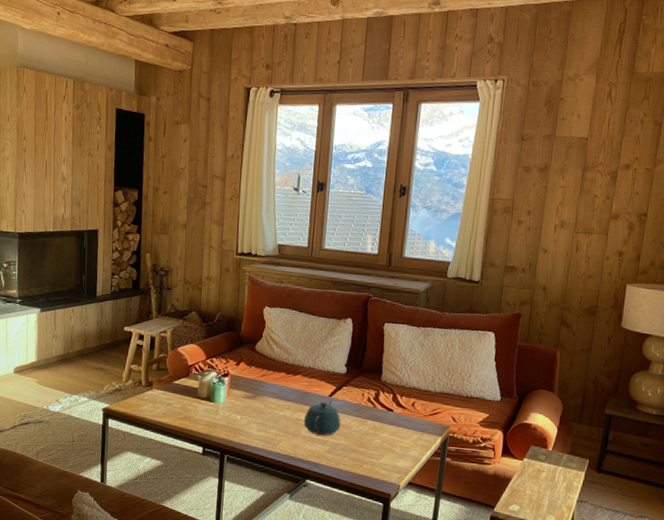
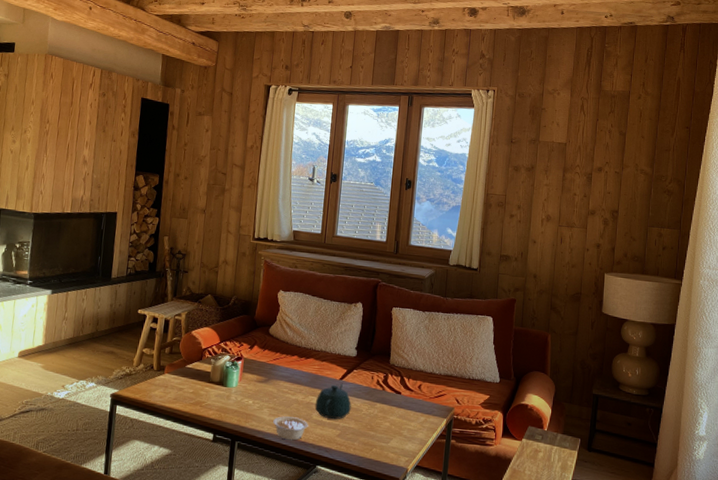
legume: none [261,431,297,455] -> present [273,416,309,441]

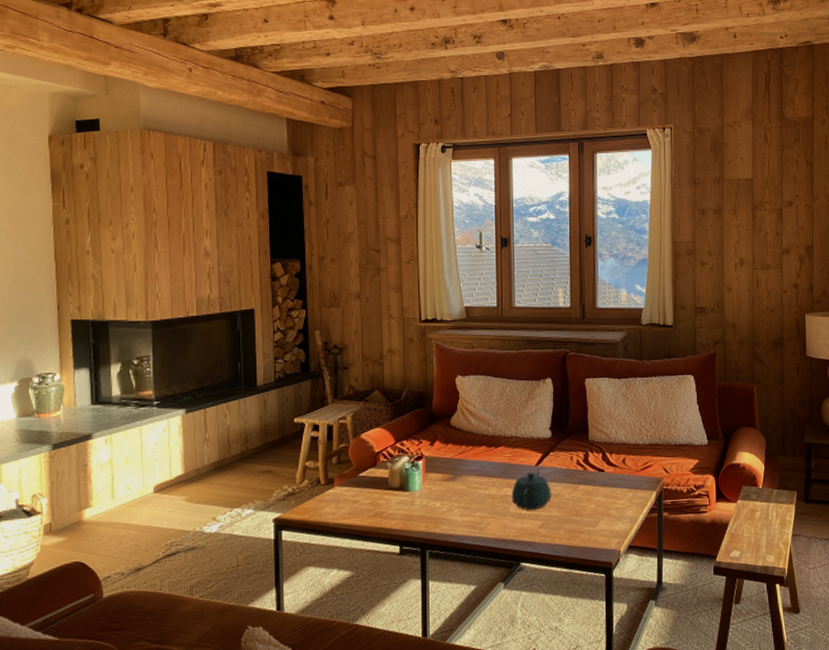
legume: present [273,416,309,441] -> none [466,513,506,540]

